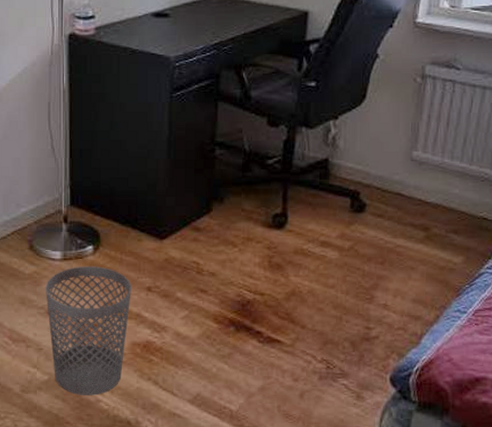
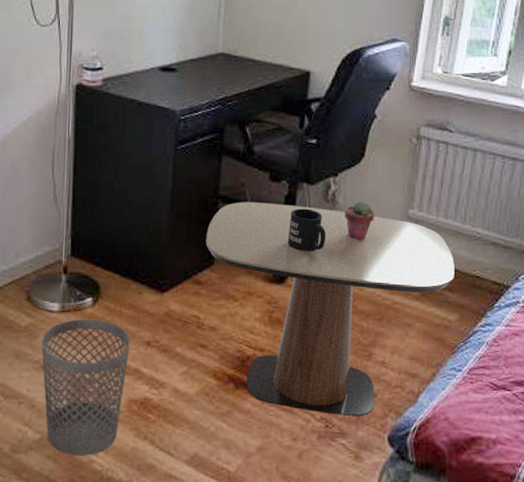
side table: none [204,148,461,357] -> present [206,202,455,416]
mug: none [286,153,327,196] -> present [287,208,327,252]
potted succulent: none [345,144,377,184] -> present [345,201,375,240]

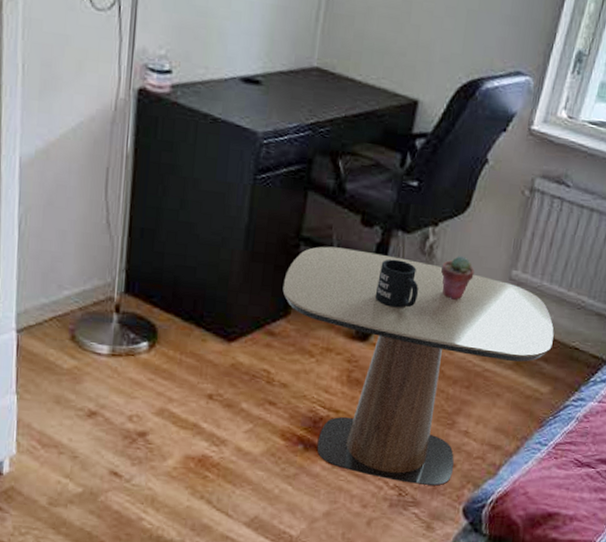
wastebasket: present [41,318,130,456] -> none [86,364,190,513]

